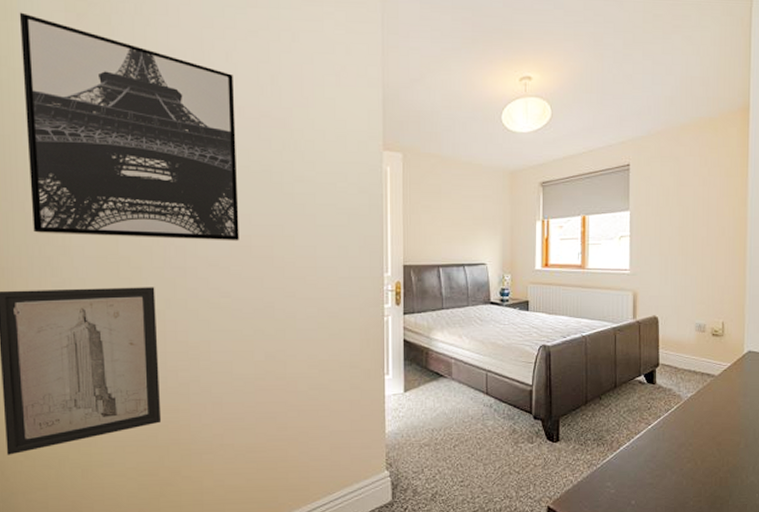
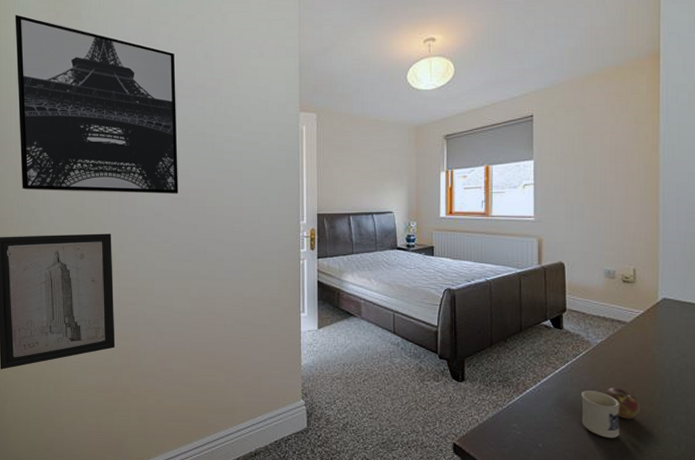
mug: none [672,440,726,492] -> present [581,387,639,439]

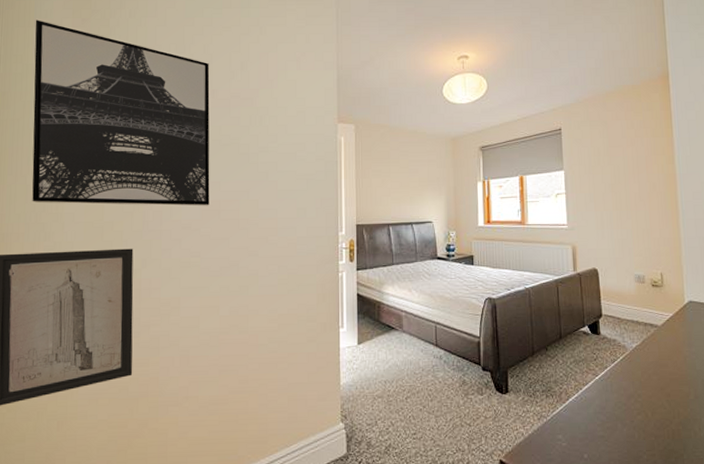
mug: present [581,387,639,439] -> none [621,391,676,445]

